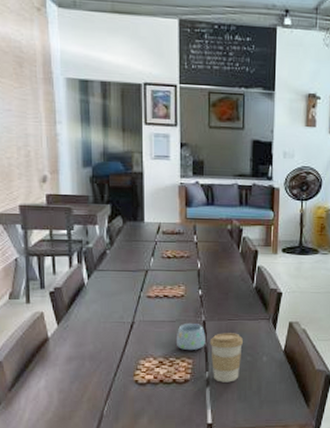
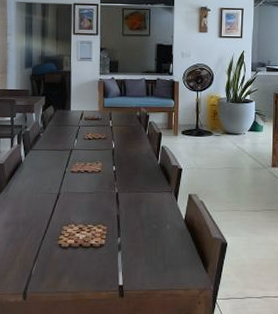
mug: present [177,322,206,351] -> none [94,194,118,219]
coffee cup: present [209,333,243,382] -> none [121,203,149,248]

